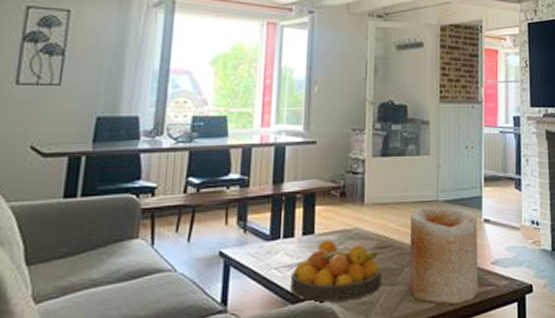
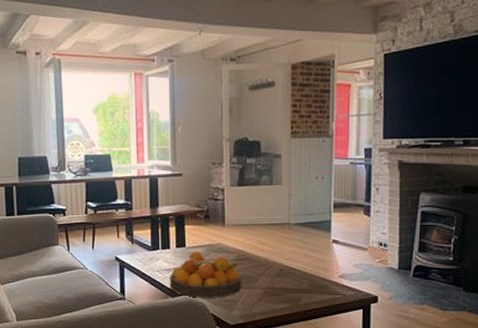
vase: present [409,207,479,305] -> none [265,228,327,306]

